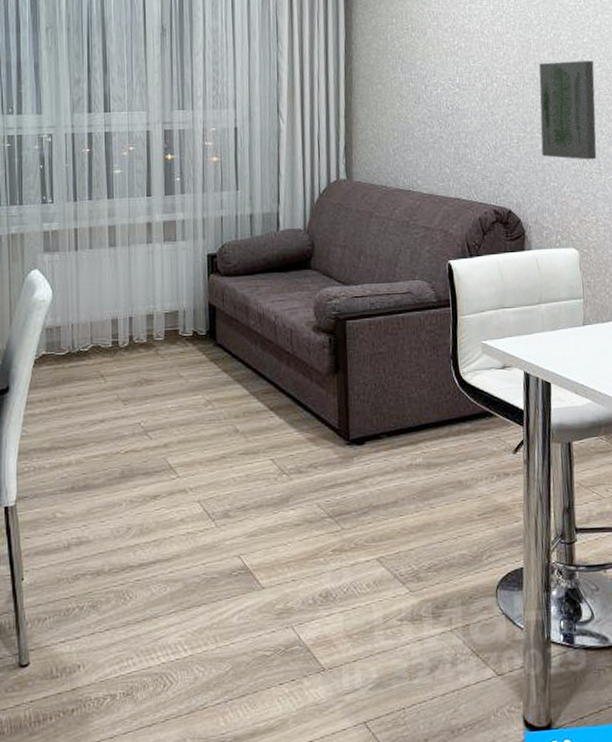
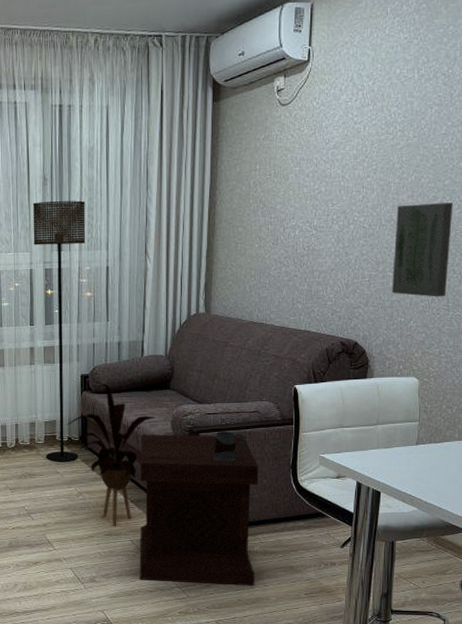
floor lamp: none [149,53,211,363] -> present [32,200,86,462]
house plant: none [191,264,297,442] -> present [66,383,157,526]
side table: none [279,322,420,511] -> present [139,434,259,587]
mug: none [363,316,398,355] -> present [213,431,245,462]

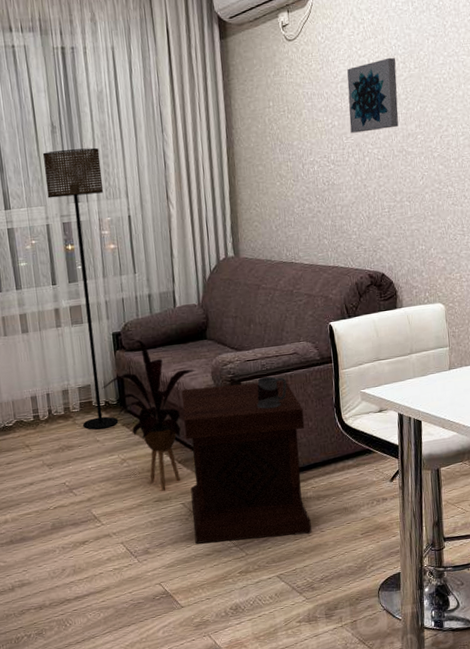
wall art: none [337,125,393,200] -> present [347,57,399,133]
wall art: present [392,203,453,297] -> none [407,130,461,224]

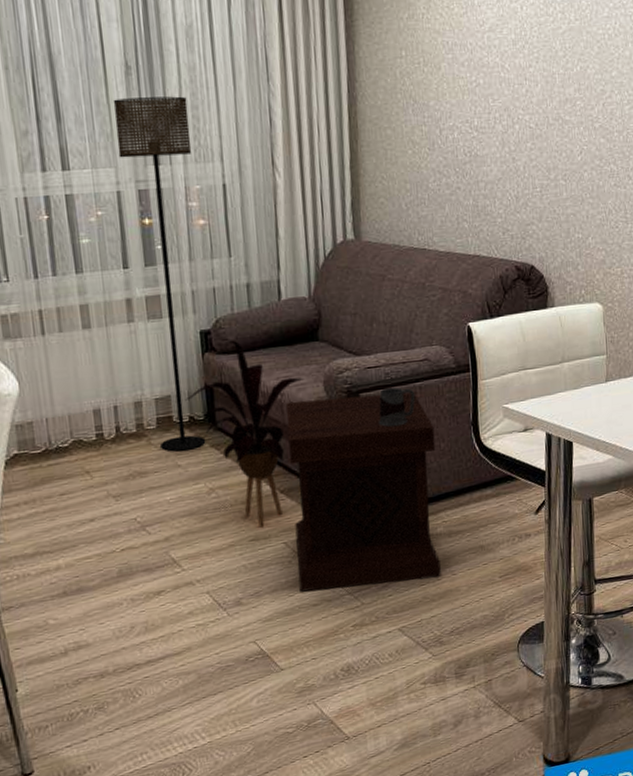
wall art: present [347,57,399,133] -> none [495,5,555,95]

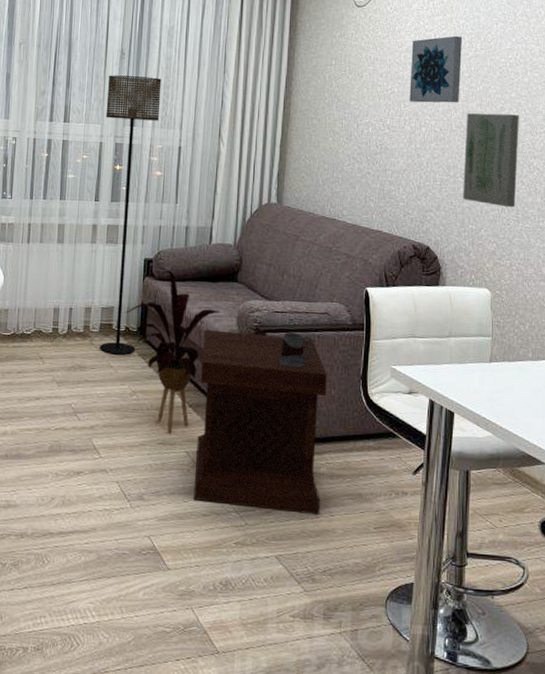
wall art: none [495,5,555,95] -> present [409,35,462,103]
wall art: none [564,97,623,208] -> present [463,113,519,208]

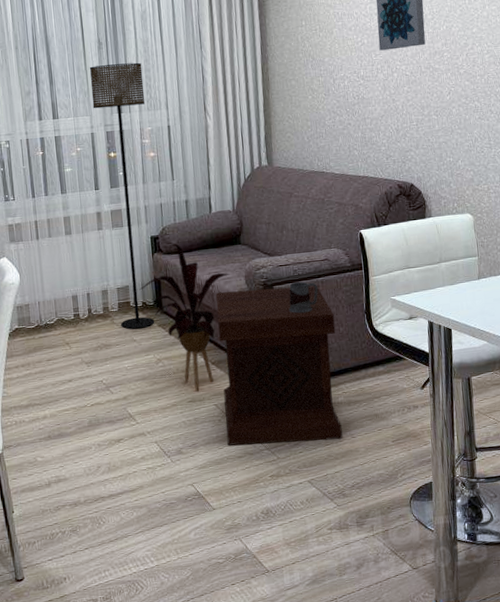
wall art: present [463,113,519,208] -> none [434,48,487,137]

